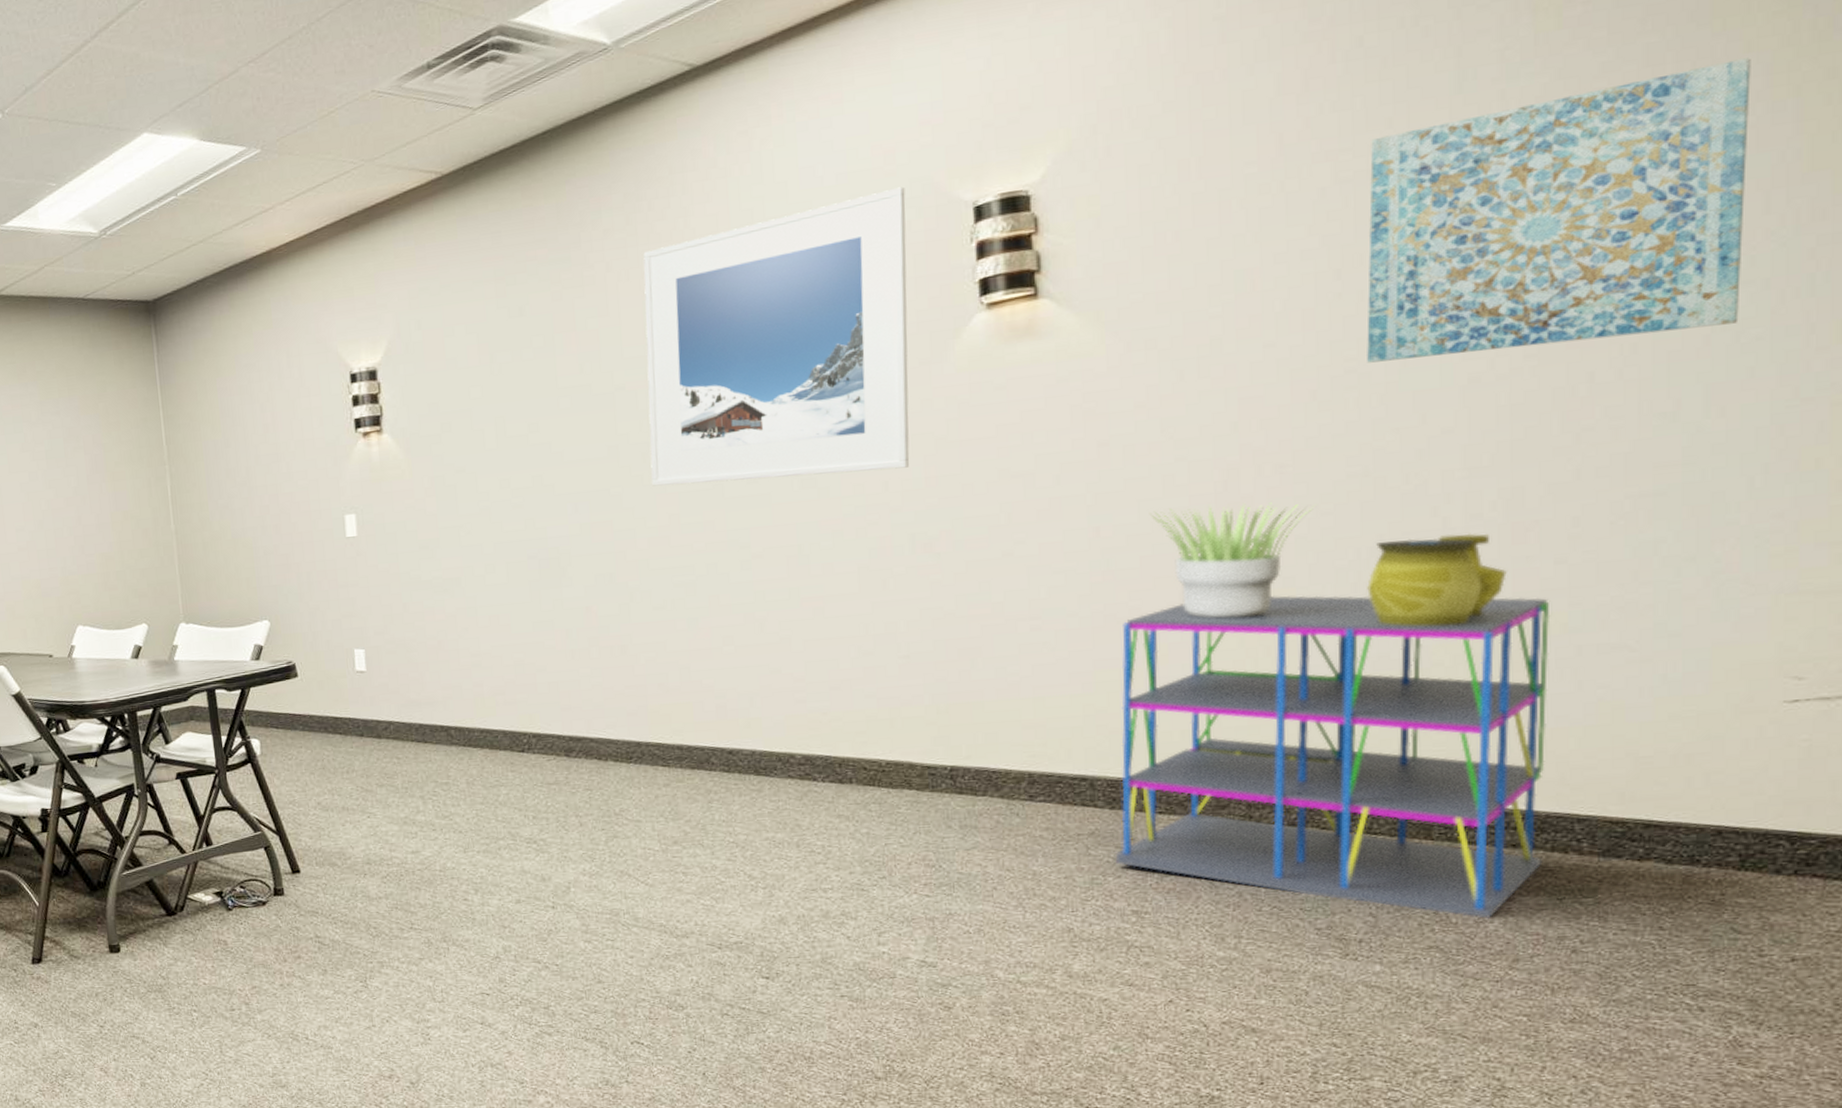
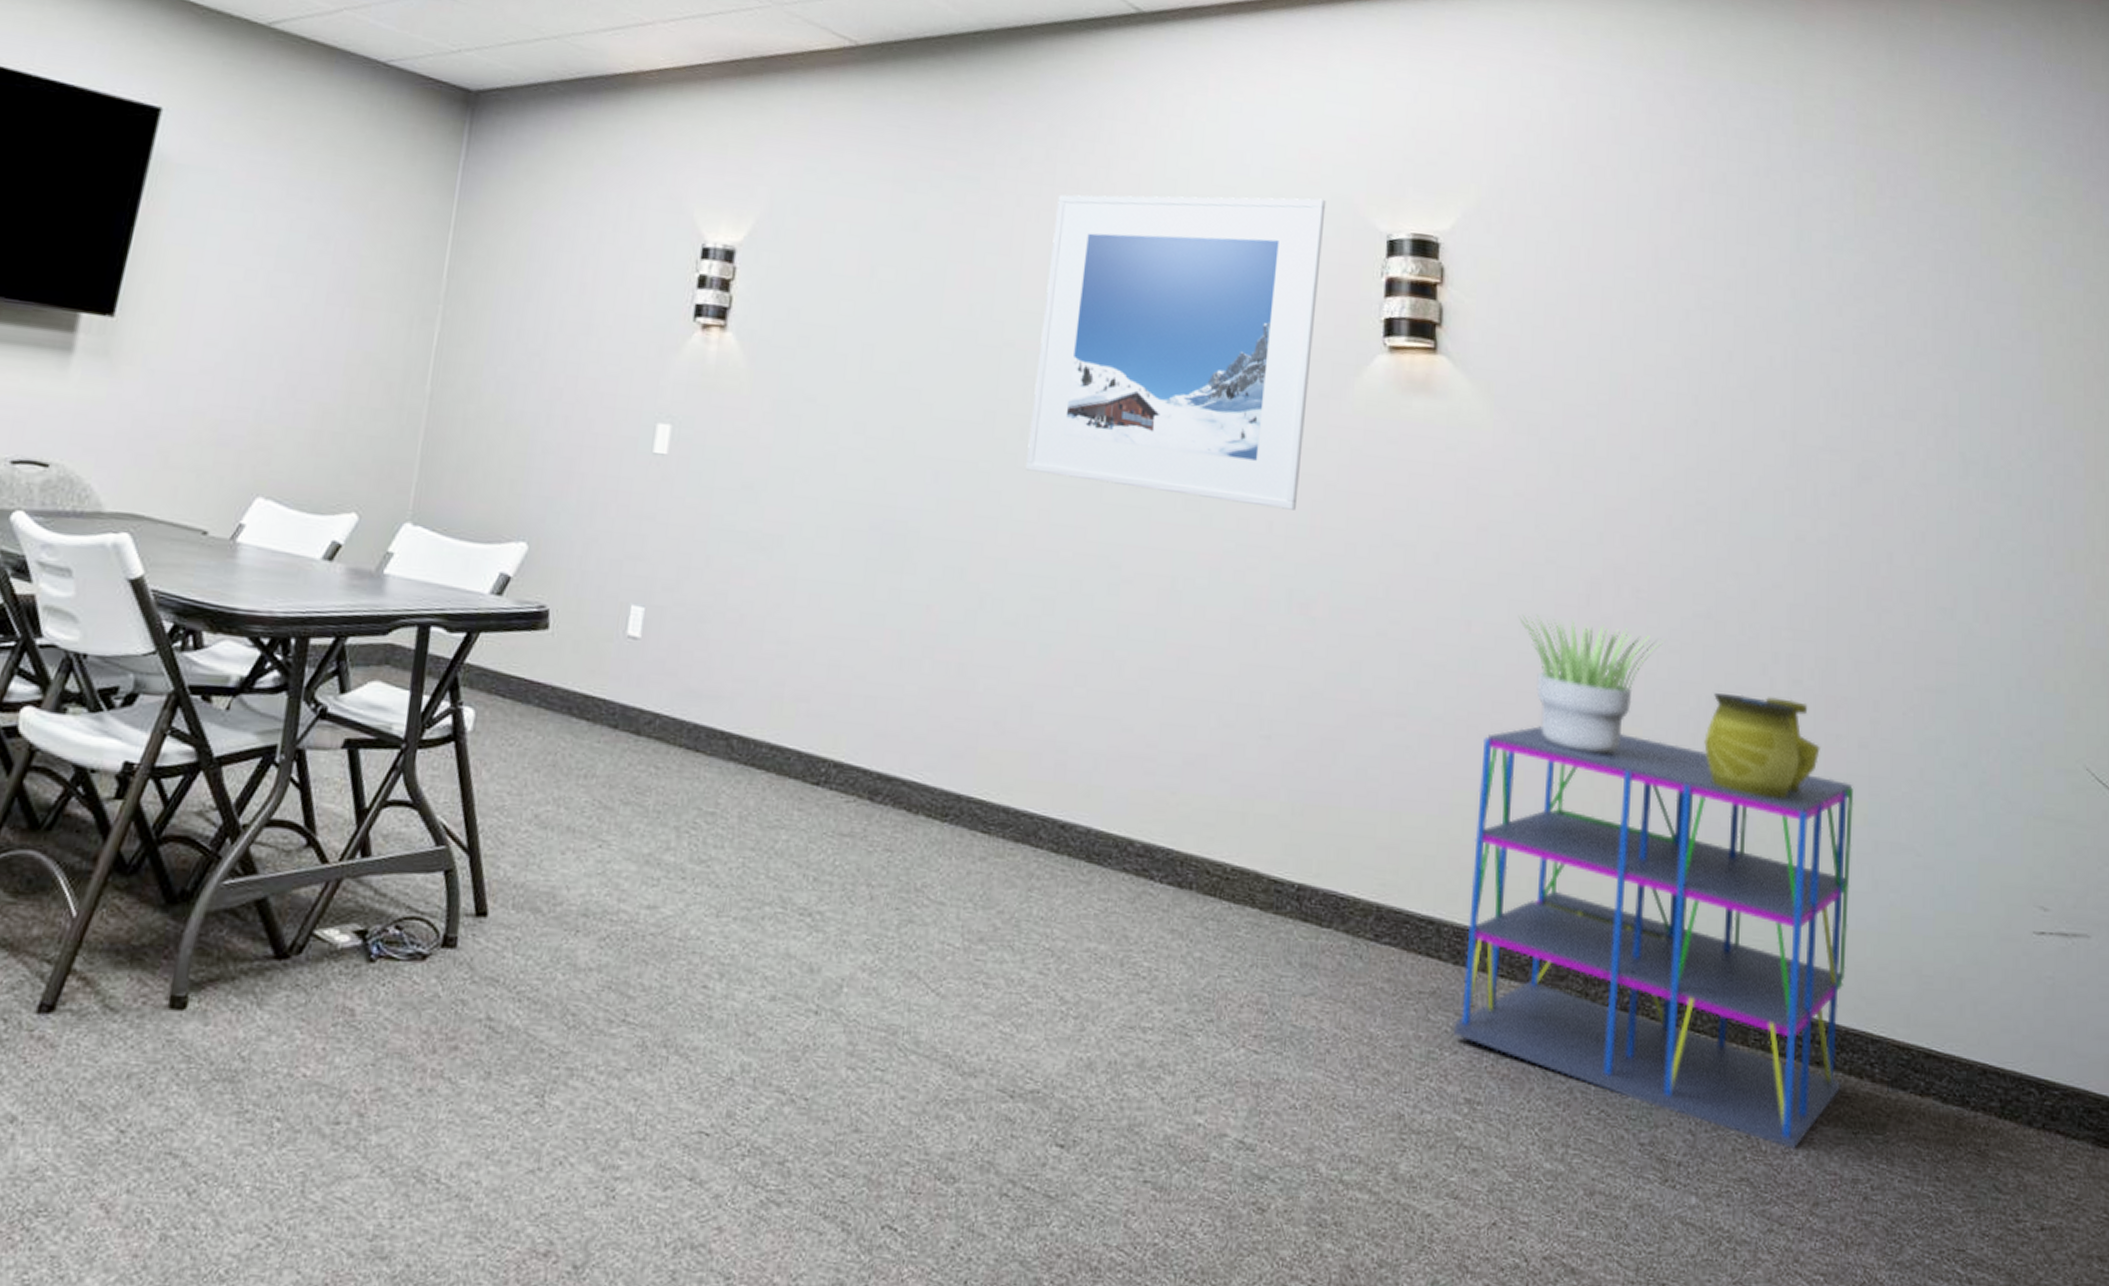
wall art: present [1367,58,1751,363] -> none [1715,273,2007,533]

